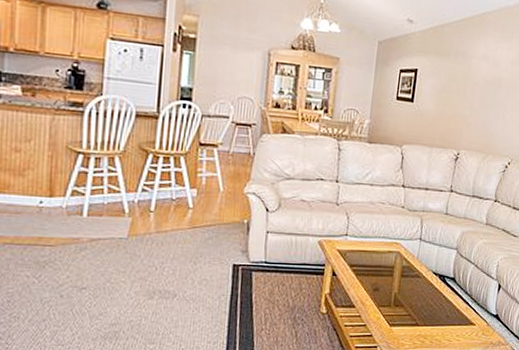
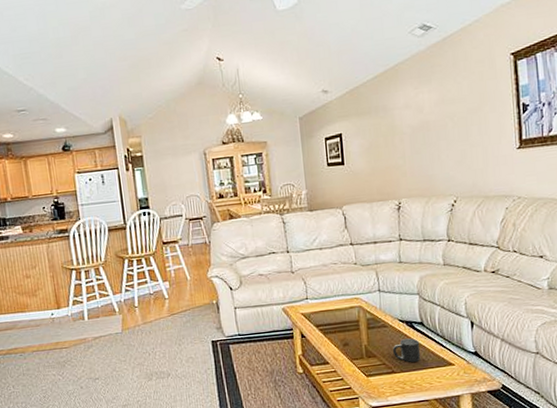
mug: none [420,292,448,317] -> present [392,338,420,362]

